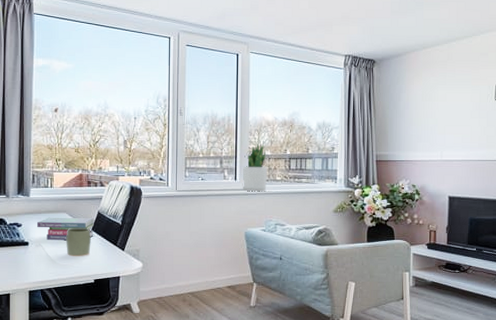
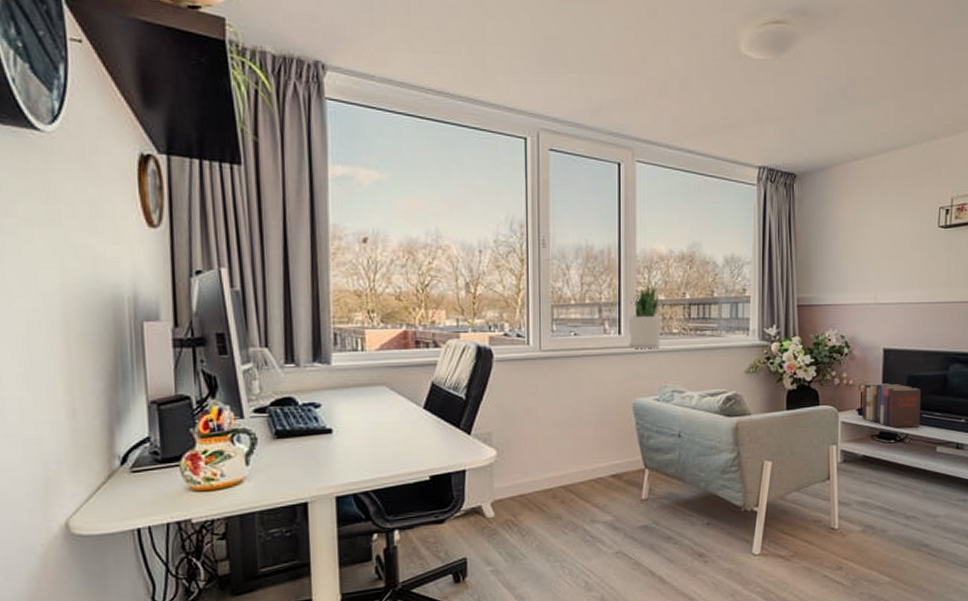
books: present [37,217,94,241] -> none [344,391,427,426]
mug: present [66,227,91,257] -> none [387,405,423,447]
books: none [430,224,482,261] -> present [861,383,922,428]

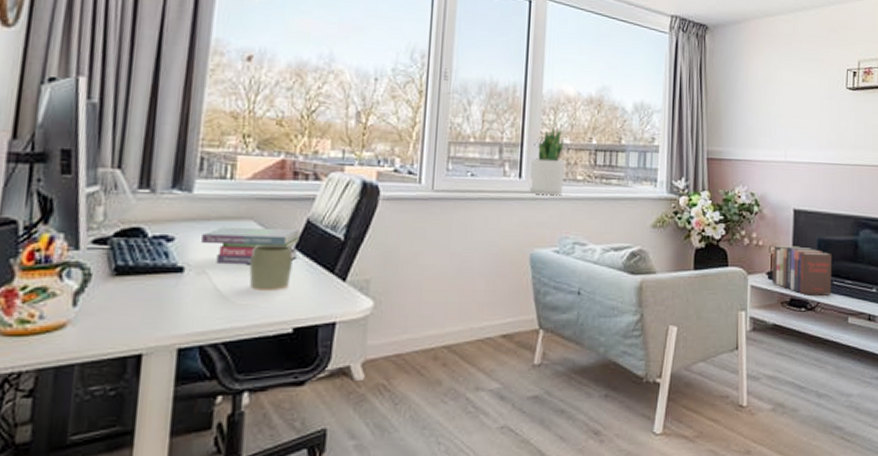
books: none [344,391,427,426] -> present [201,226,300,265]
mug: none [387,405,423,447] -> present [249,244,293,292]

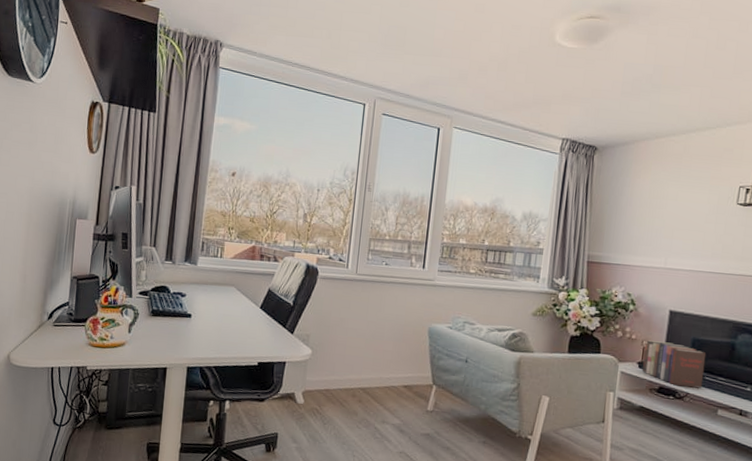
books: present [201,226,300,265] -> none [202,289,264,317]
mug: present [249,244,293,292] -> none [231,303,259,336]
planter: present [529,127,565,196] -> none [430,230,462,285]

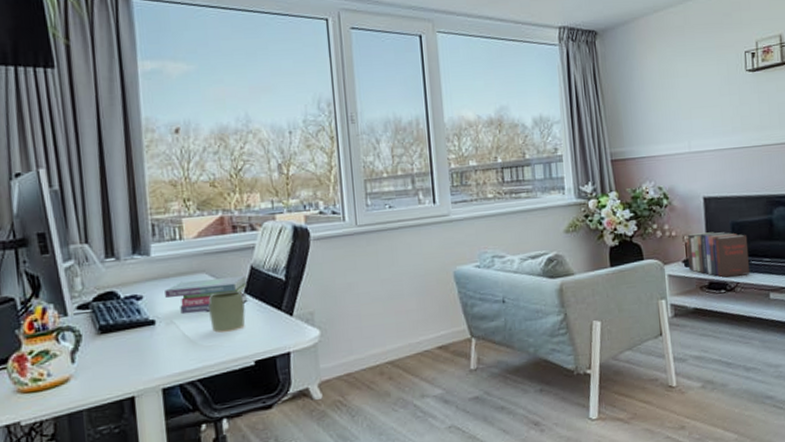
books: none [202,289,264,317] -> present [165,276,247,315]
mug: none [231,303,259,336] -> present [208,290,246,334]

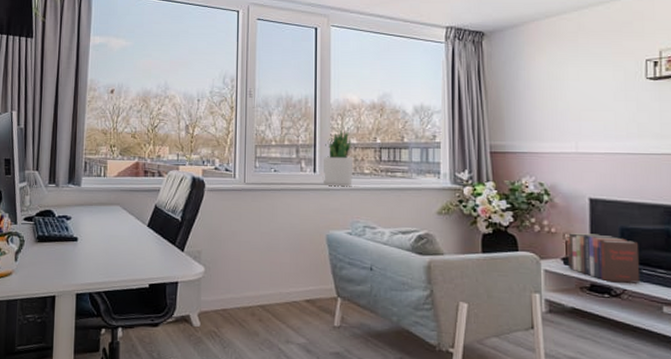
books: present [165,276,247,315] -> none [88,210,151,238]
mug: present [208,290,246,334] -> none [118,222,147,257]
planter: none [441,151,476,218] -> present [322,130,352,187]

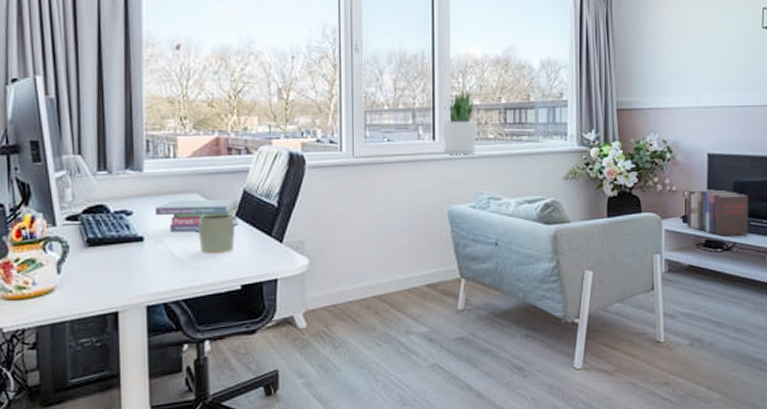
books: none [88,210,151,238] -> present [155,198,239,233]
mug: none [118,222,147,257] -> present [198,213,235,255]

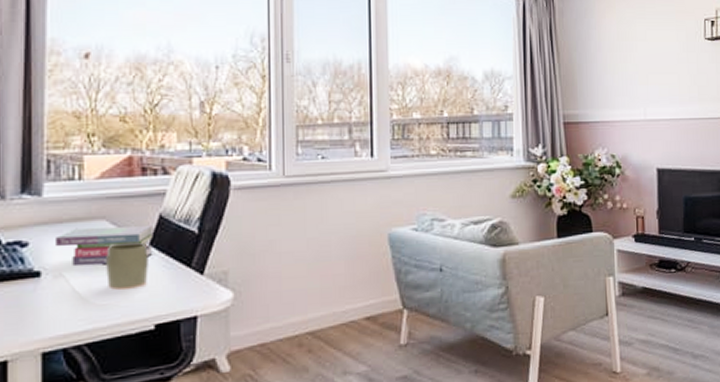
planter: present [442,89,476,156] -> none [381,102,417,174]
books: present [686,189,749,237] -> none [637,206,702,256]

